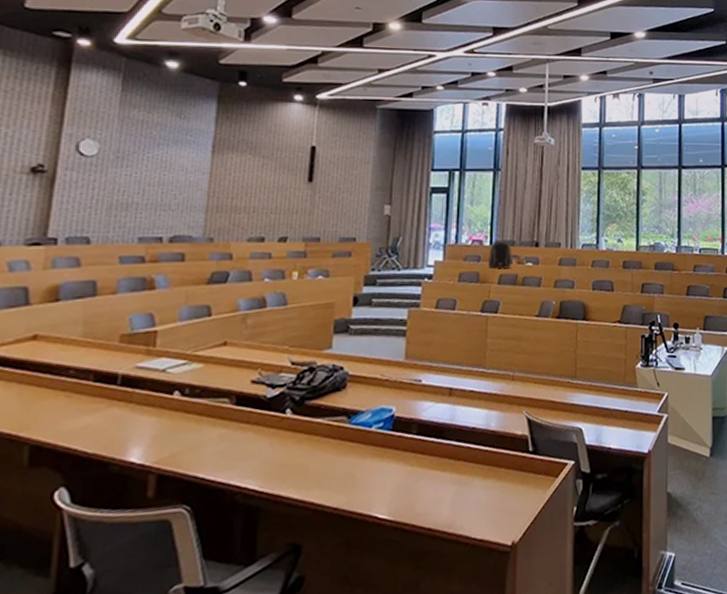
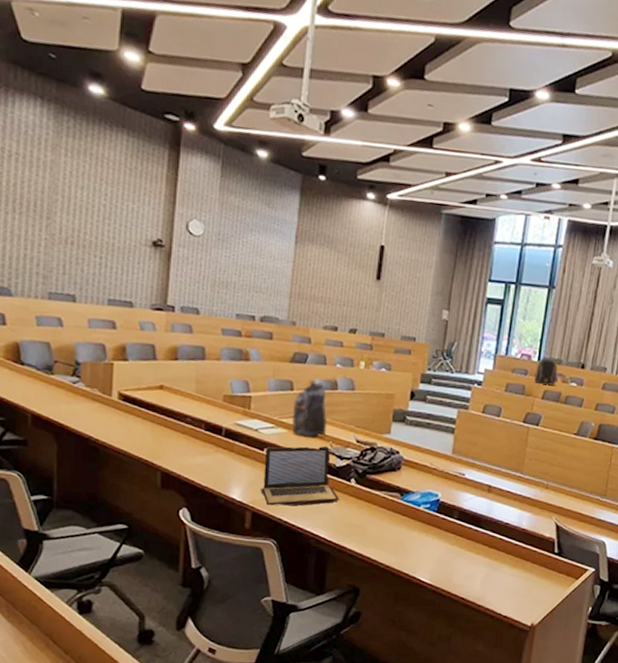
laptop: none [169,375,272,463] -> present [260,446,339,506]
backpack: none [209,300,255,370] -> present [291,379,328,439]

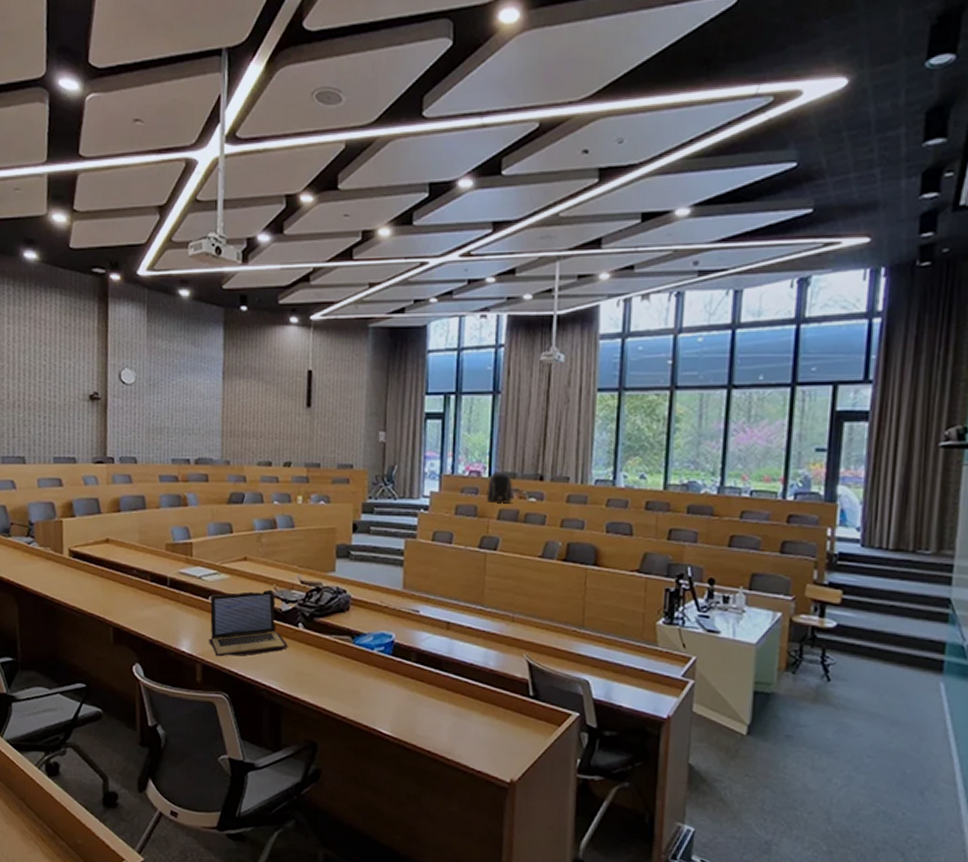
backpack: present [291,379,328,439] -> none [233,519,270,582]

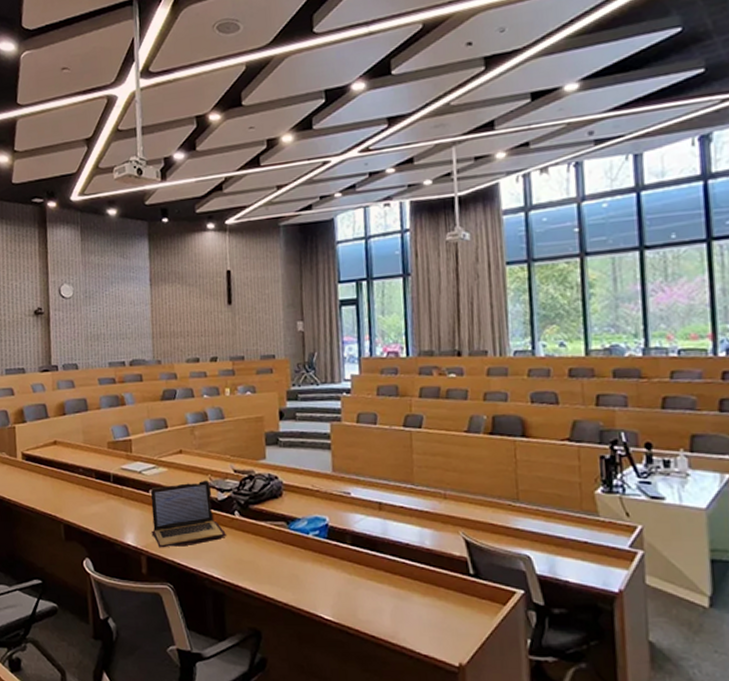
backpack: present [487,472,512,504] -> none [406,350,432,382]

